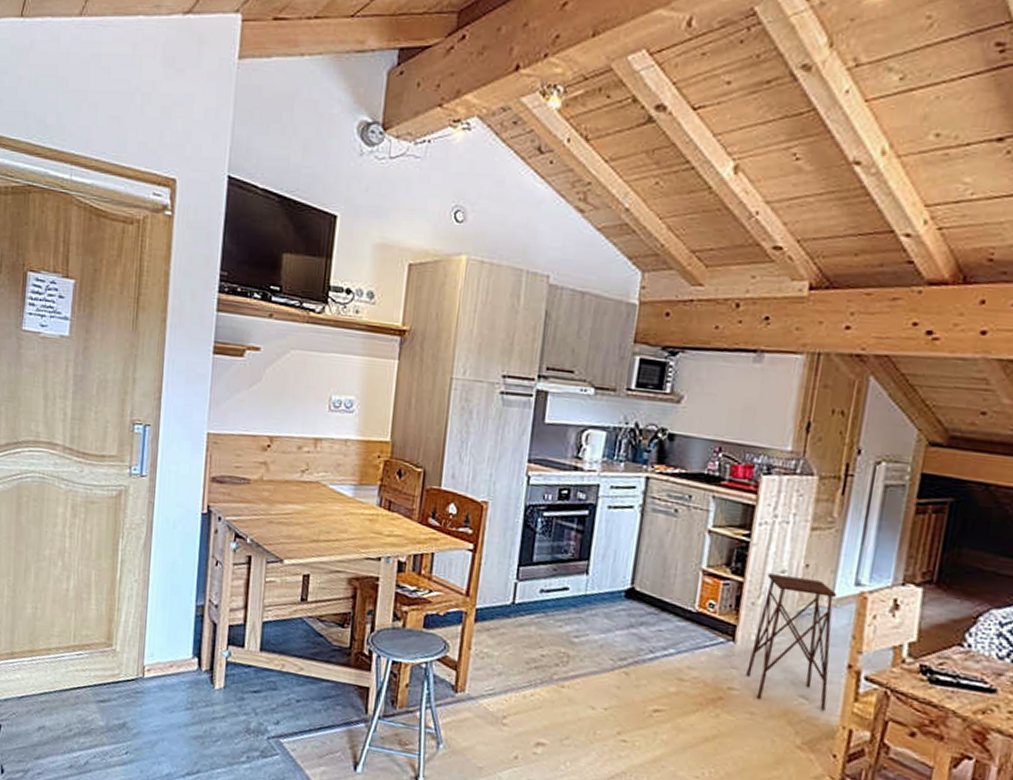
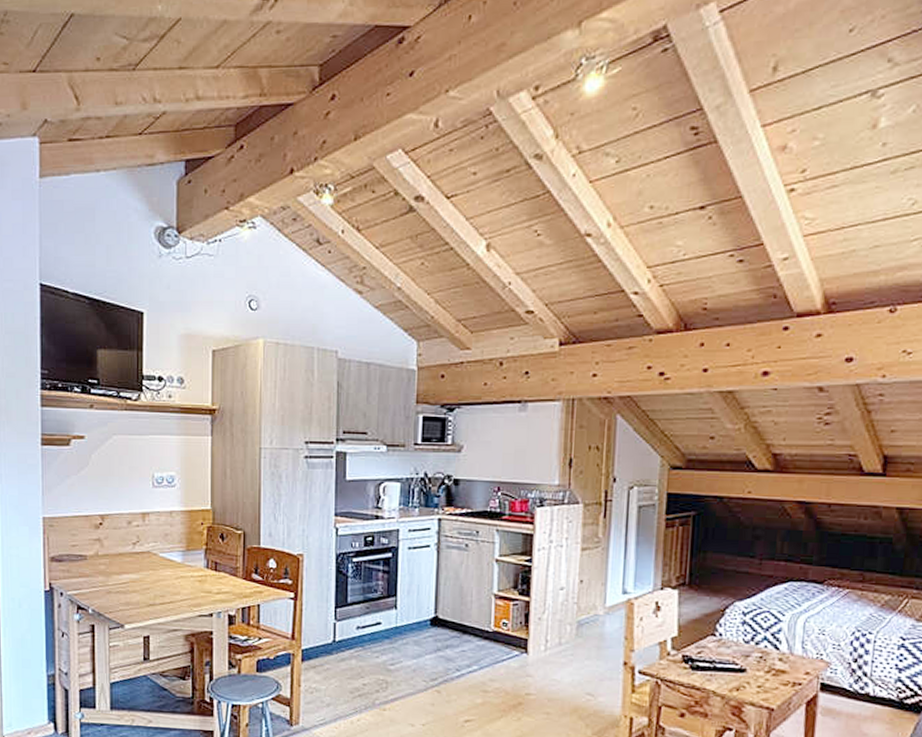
side table: present [746,573,838,711] -> none [540,591,609,704]

